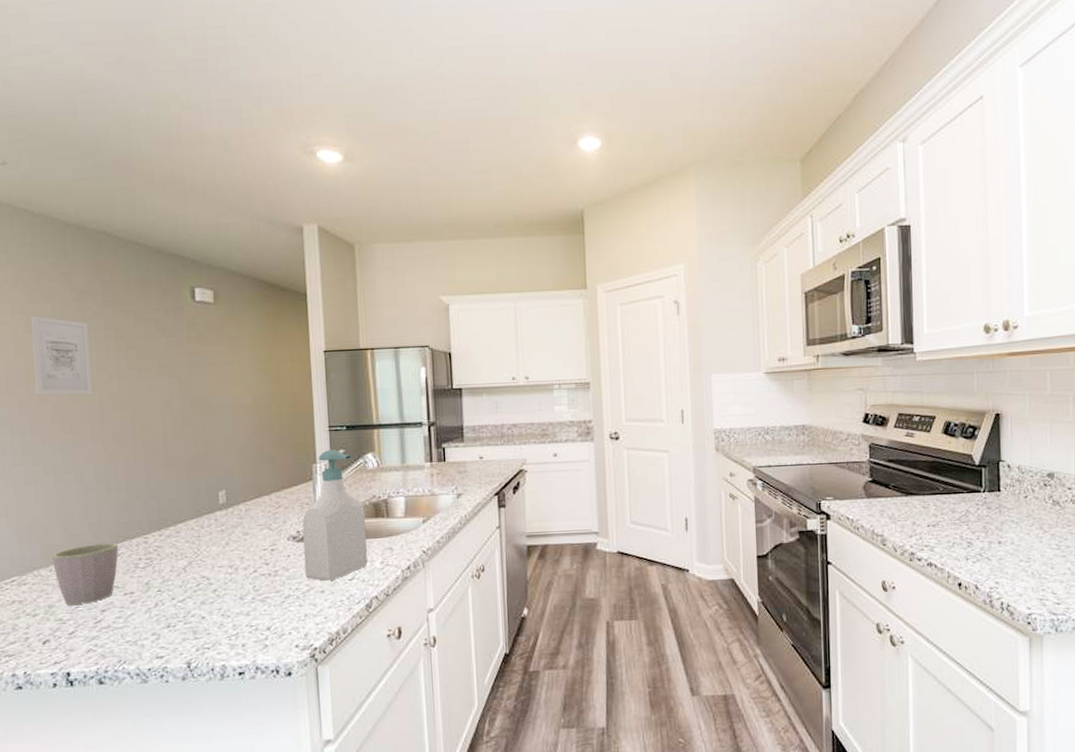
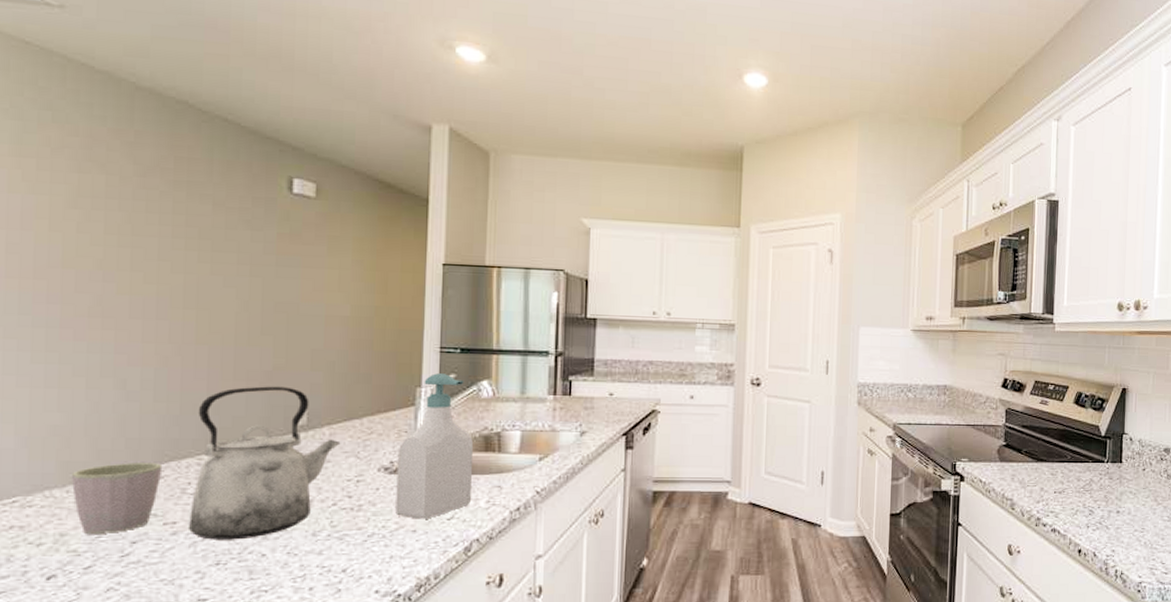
wall art: present [30,315,92,395] -> none [73,187,152,287]
kettle: none [140,471,255,606] -> present [188,386,341,540]

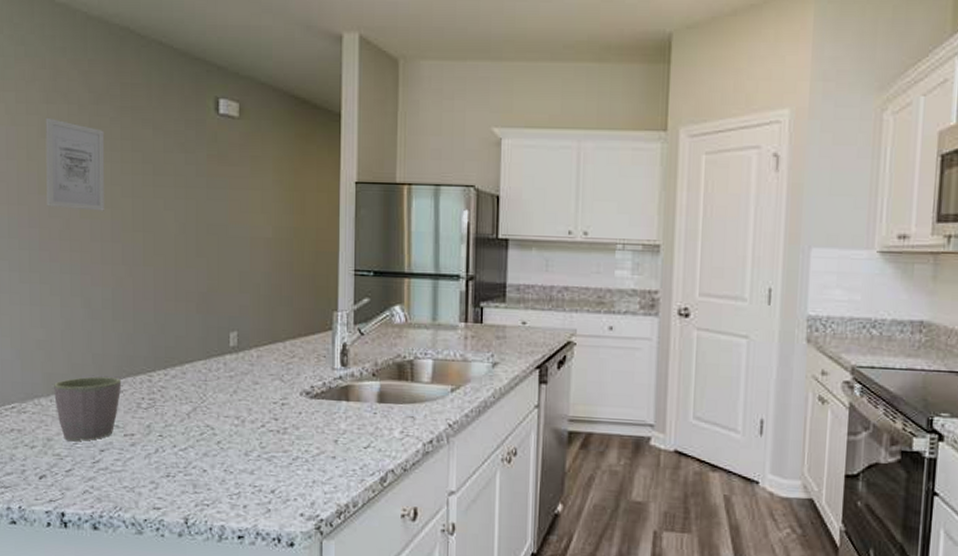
wall art: none [73,187,152,287] -> present [45,117,105,211]
kettle: present [188,386,341,540] -> none [143,307,267,455]
soap bottle: present [395,373,474,519] -> none [317,297,388,446]

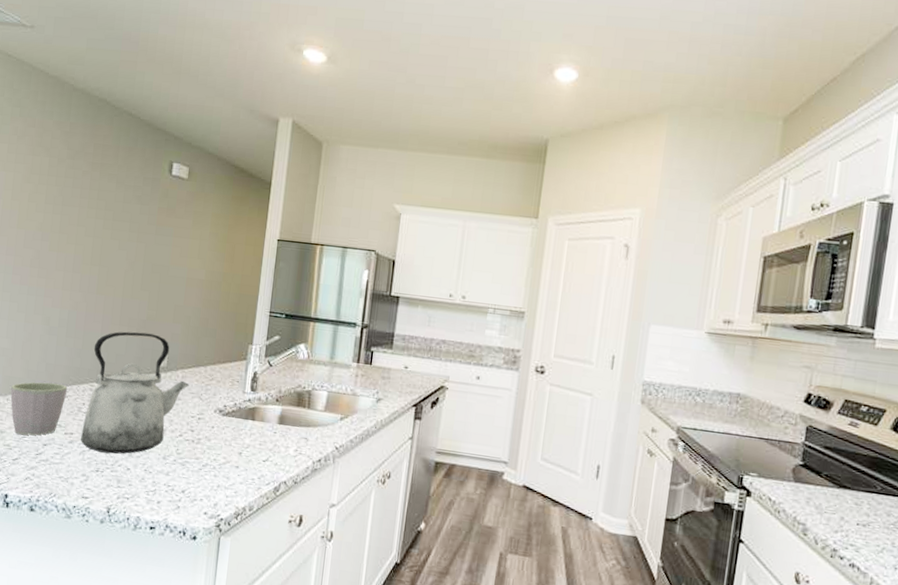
wall art: present [45,117,105,211] -> none [23,166,77,247]
kettle: none [143,307,267,455] -> present [80,331,190,454]

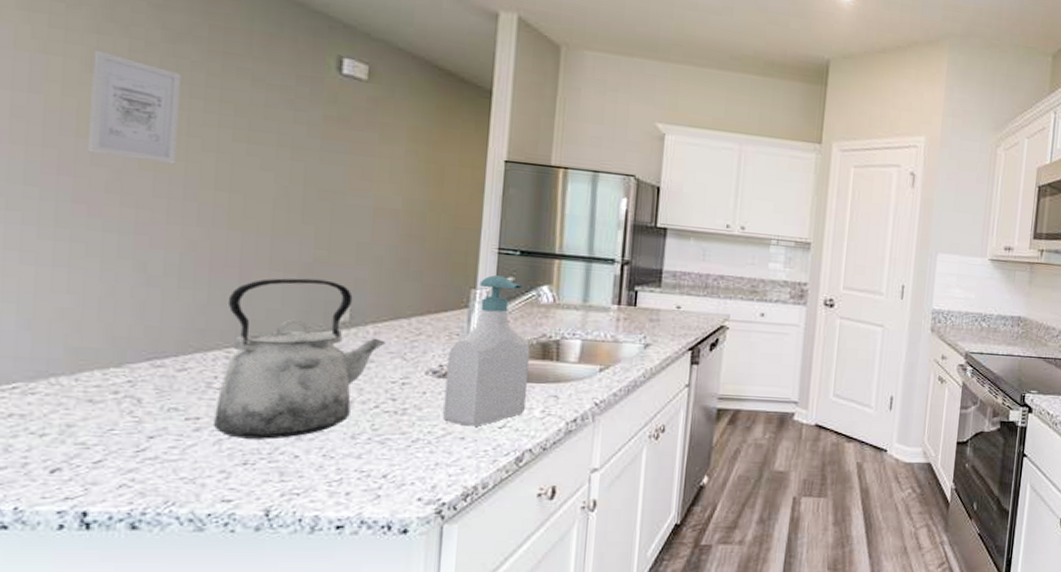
mug: present [10,382,68,436] -> none [82,352,186,427]
wall art: none [23,166,77,247] -> present [88,49,182,165]
soap bottle: none [224,334,289,459] -> present [443,275,531,427]

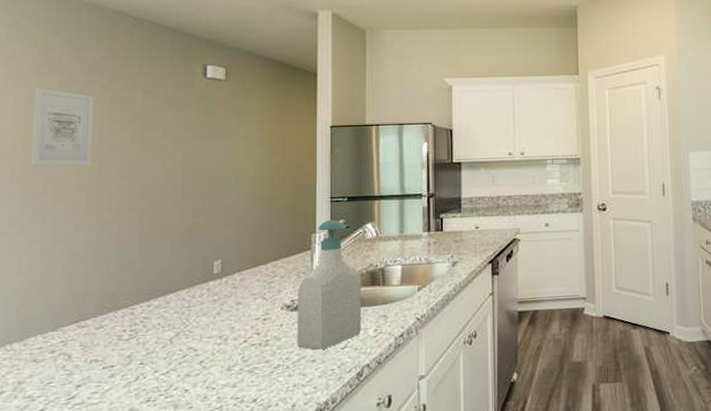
kettle: present [212,278,386,440] -> none [123,241,250,380]

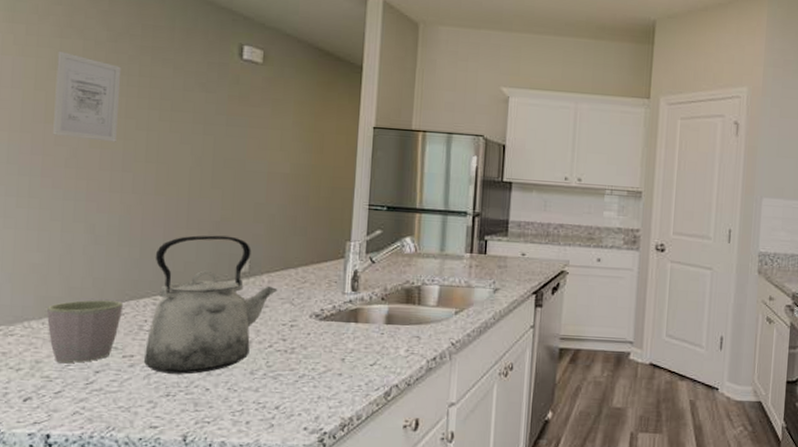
mug: none [28,314,103,381] -> present [47,300,124,363]
kettle: none [123,241,250,380] -> present [143,235,278,375]
soap bottle: present [297,220,362,350] -> none [324,229,396,364]

